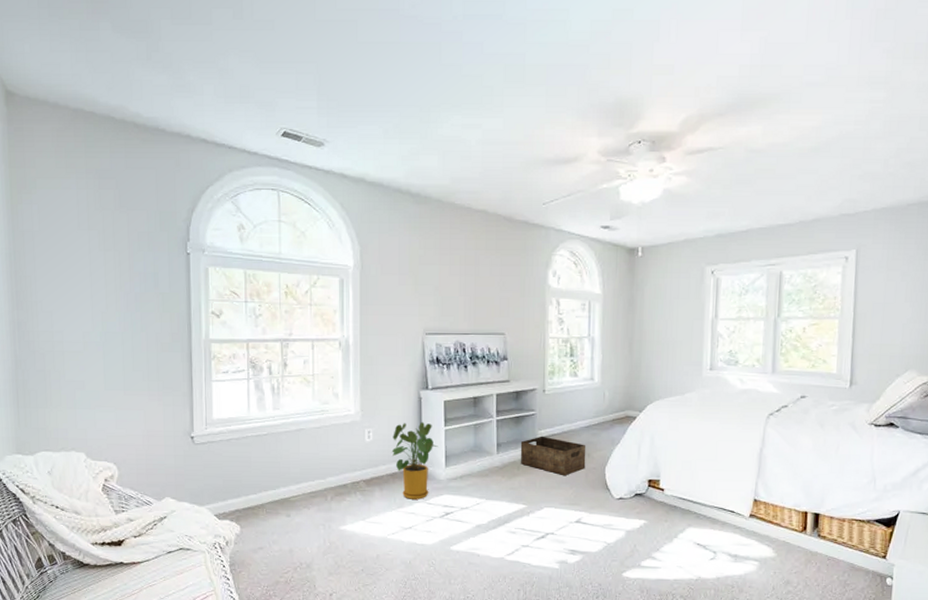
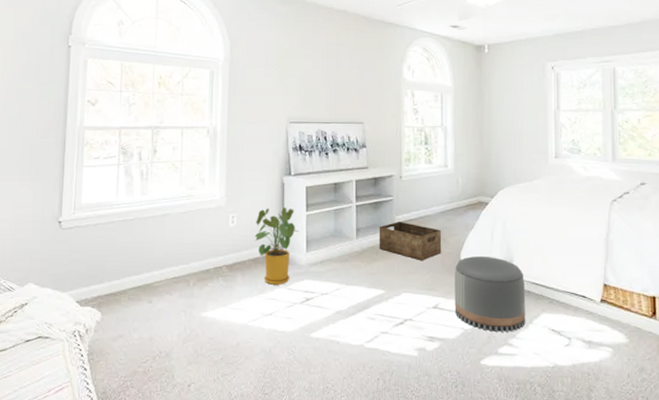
pouf: none [597,470,672,546] -> present [454,255,526,332]

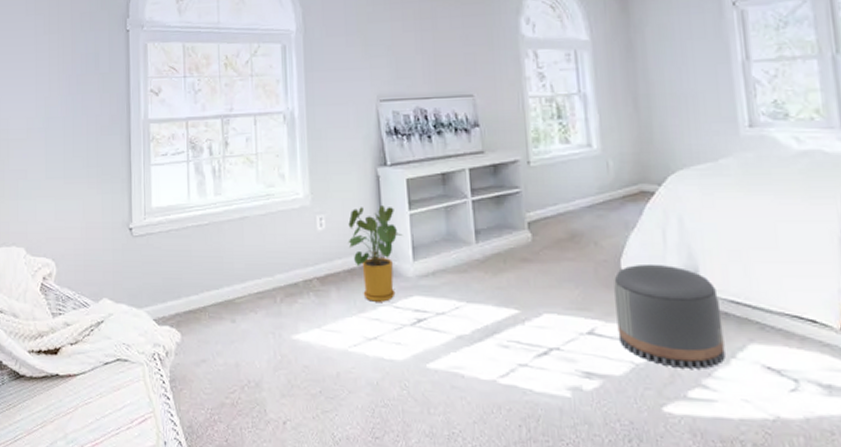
storage basket: present [378,221,442,261] -> none [504,219,594,272]

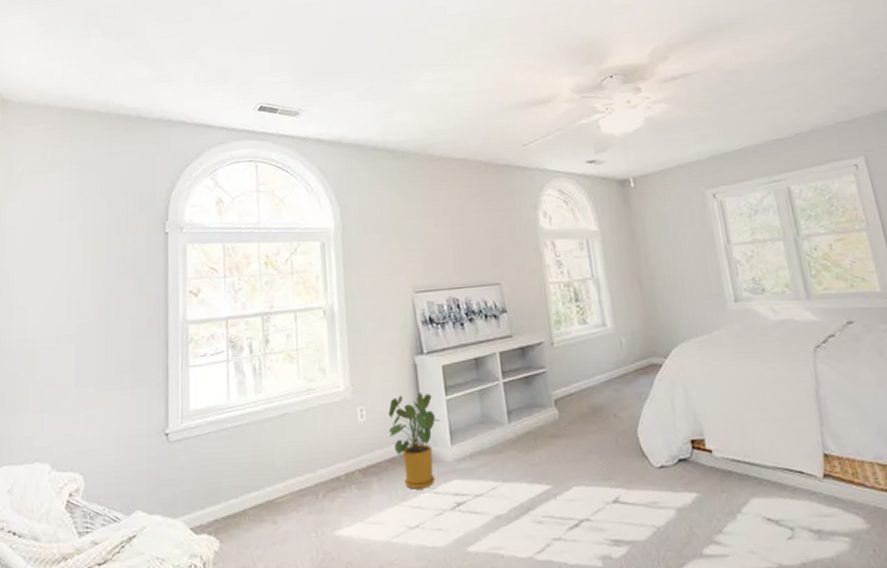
pouf: present [614,263,725,369] -> none [633,430,732,528]

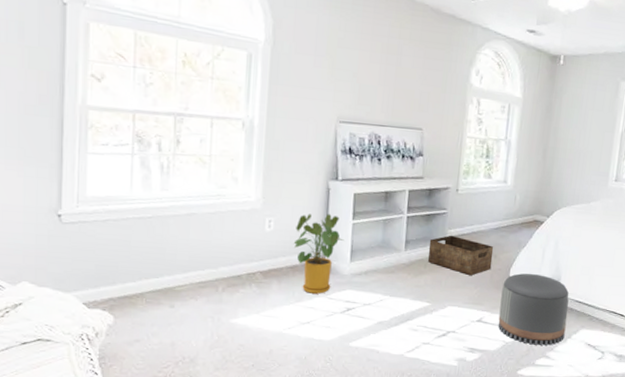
storage basket: none [533,396,614,445] -> present [428,235,494,276]
pouf: none [633,430,732,528] -> present [498,273,569,346]

